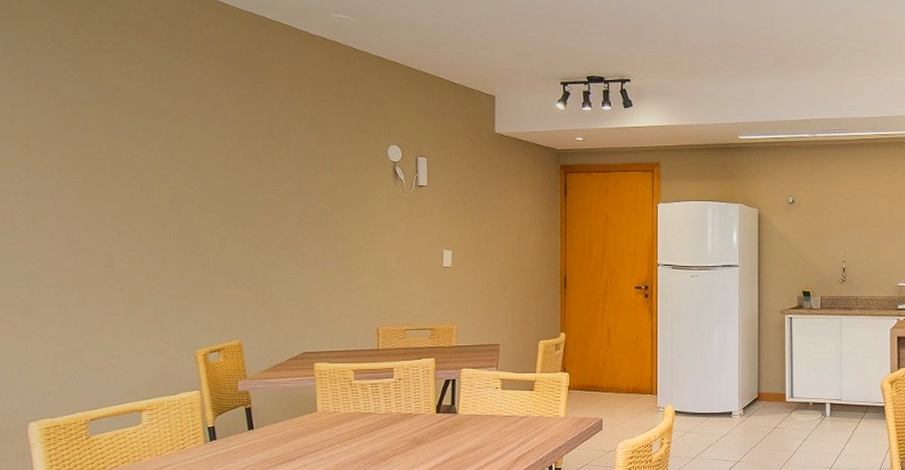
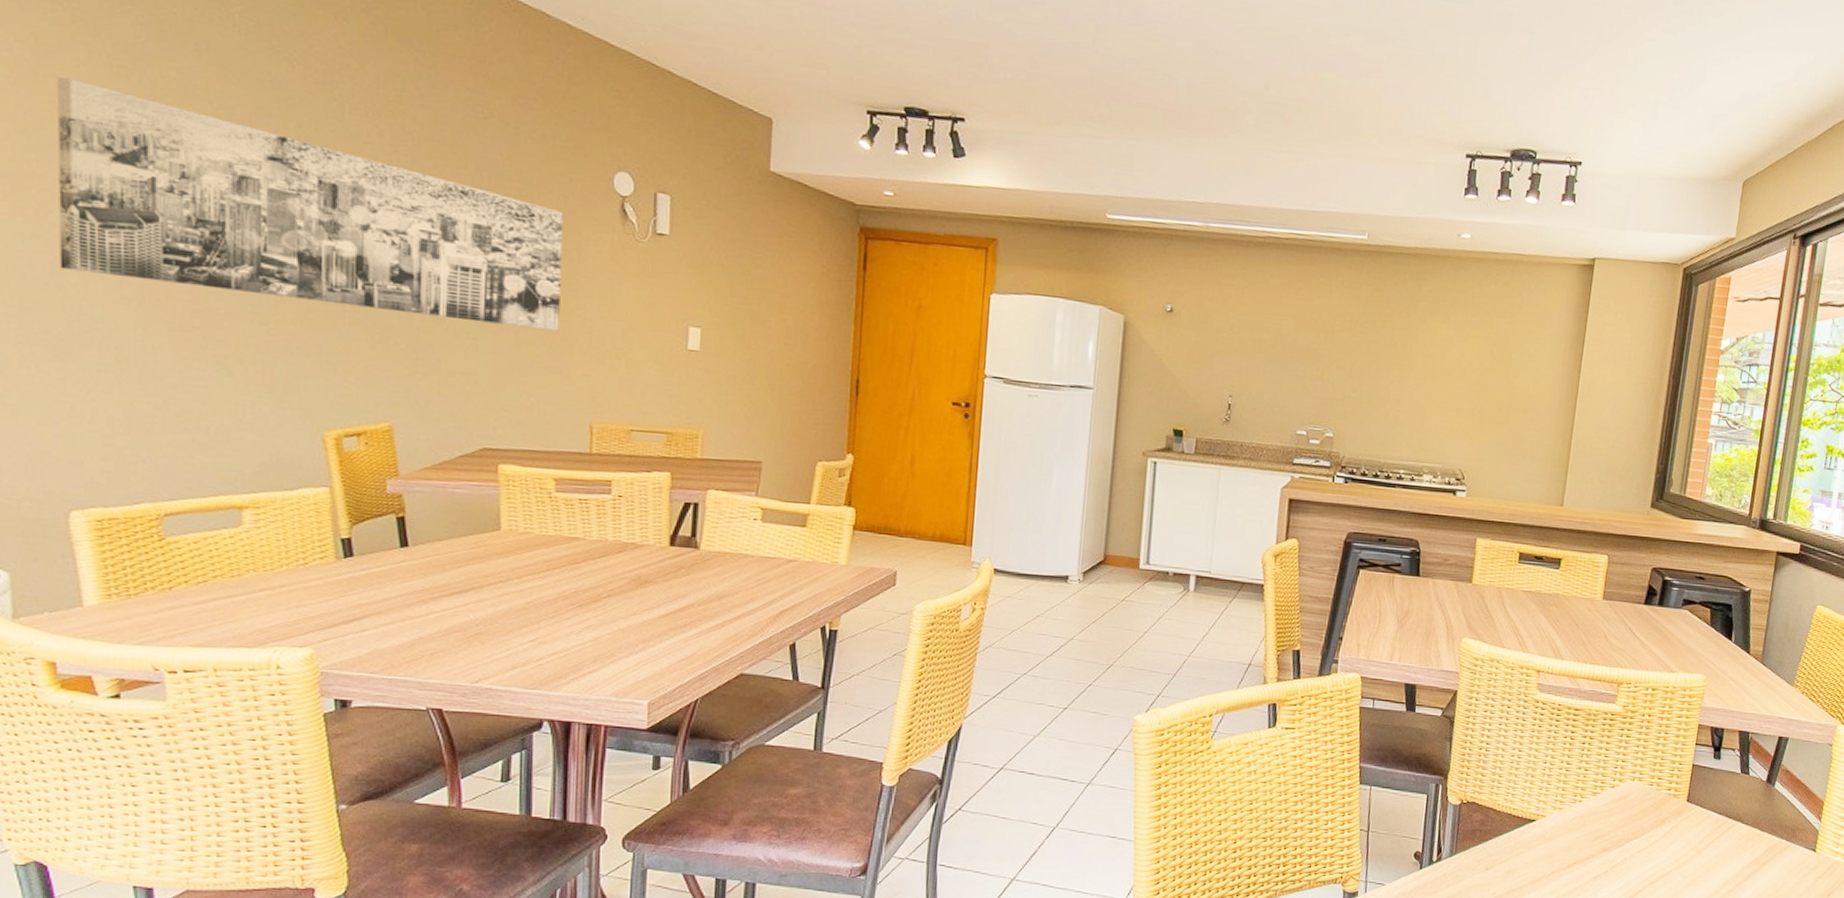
wall art: none [25,123,354,263] -> present [57,77,563,332]

